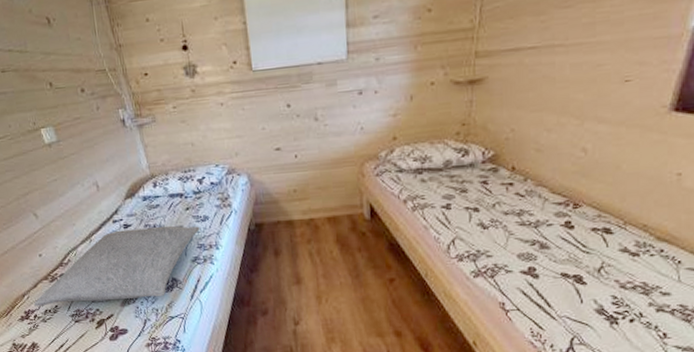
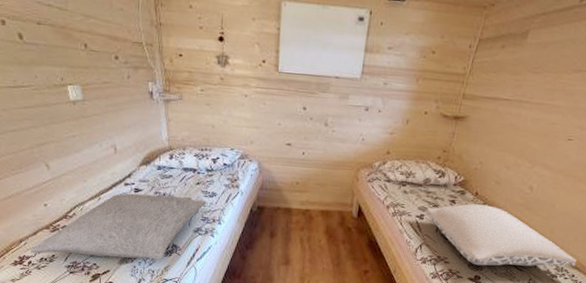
pillow: none [452,180,664,255] -> present [426,203,577,267]

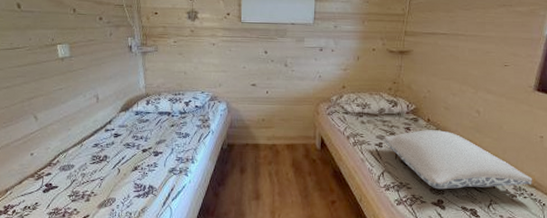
pillow: present [31,193,207,260] -> none [15,138,181,202]

